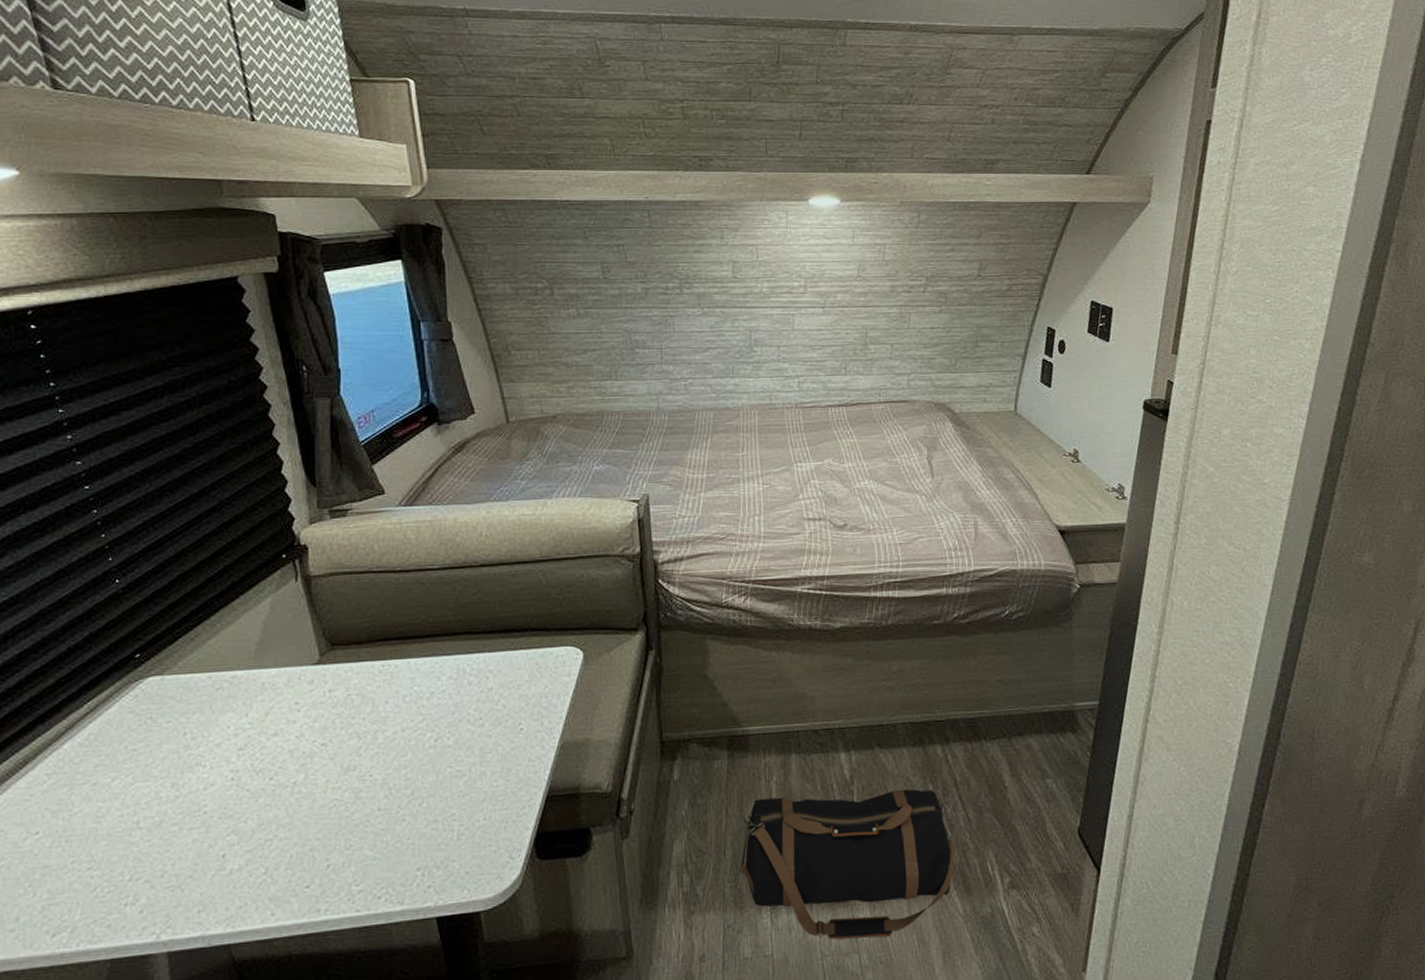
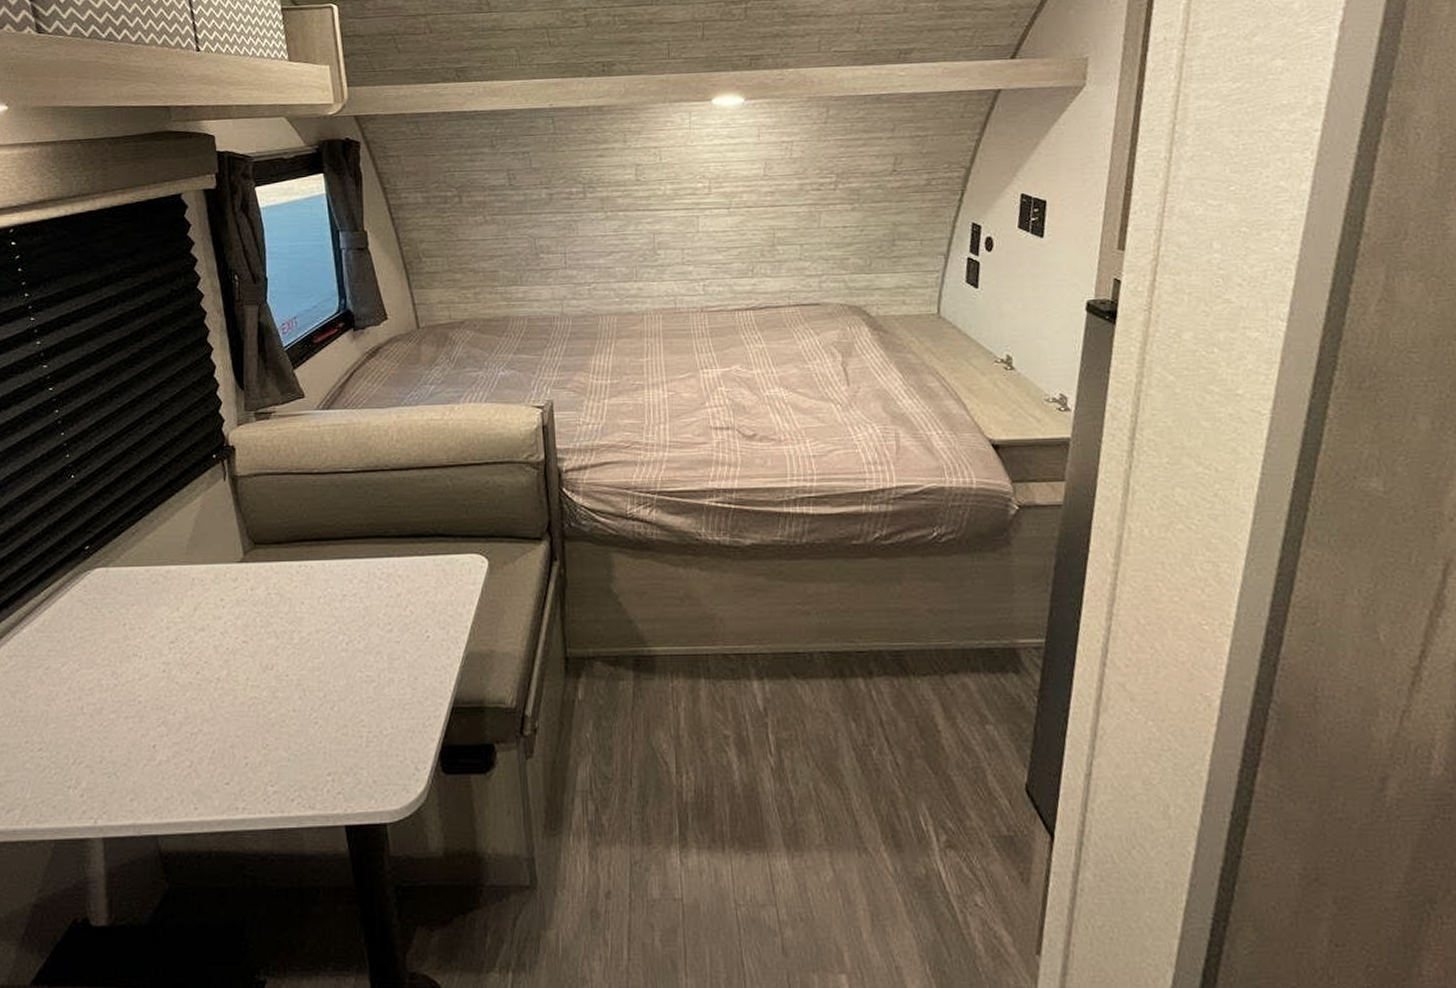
duffel bag: present [741,789,955,939] -> none [648,725,882,891]

